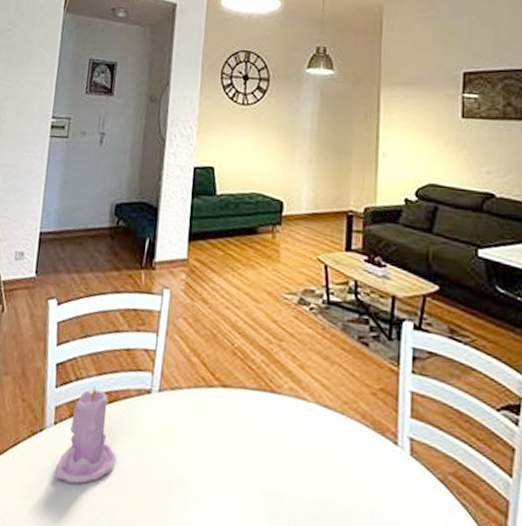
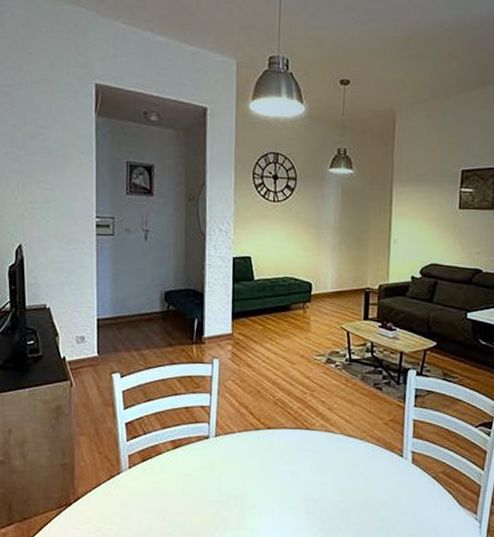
candle: present [54,386,116,484] -> none [133,437,184,509]

